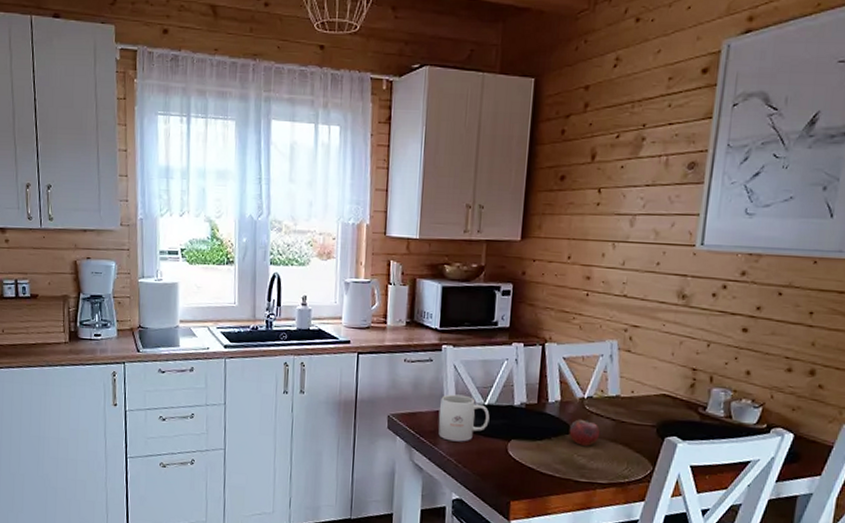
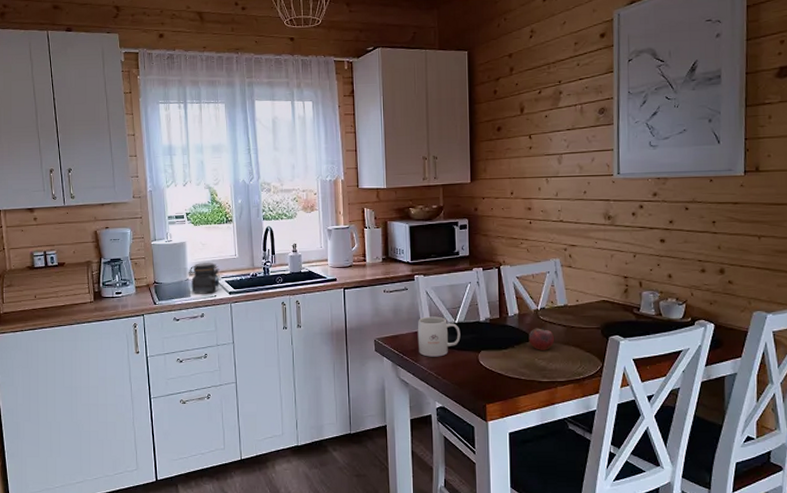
jar: none [178,308,216,345] -> present [188,263,221,293]

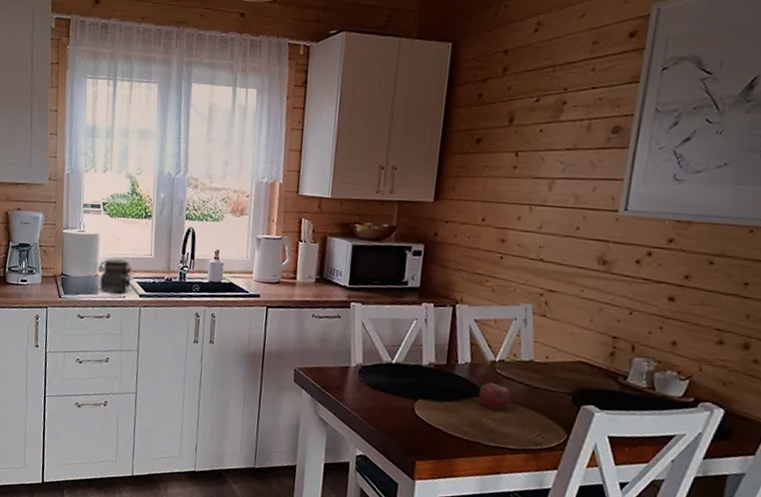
mug: present [417,316,461,357] -> none [344,351,397,399]

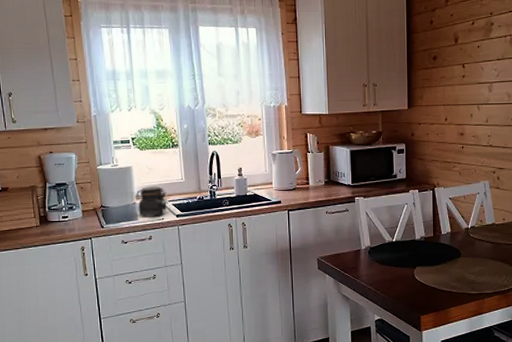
fruit: present [478,382,512,411] -> none [460,244,483,266]

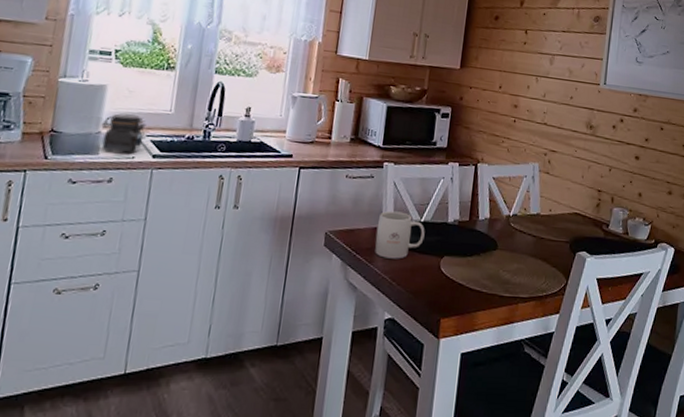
mug: none [357,235,398,274] -> present [375,210,425,259]

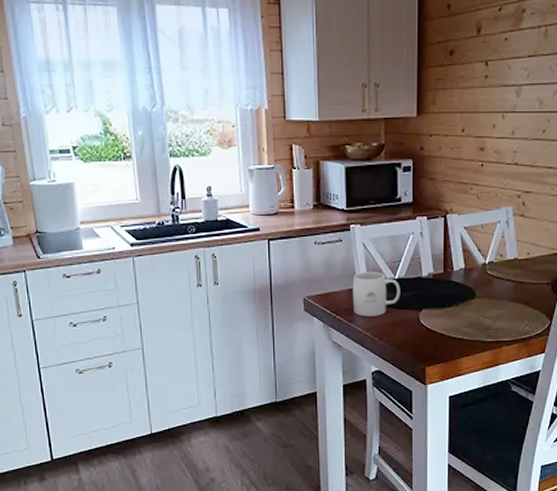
jar: present [101,113,146,153] -> none [78,208,120,245]

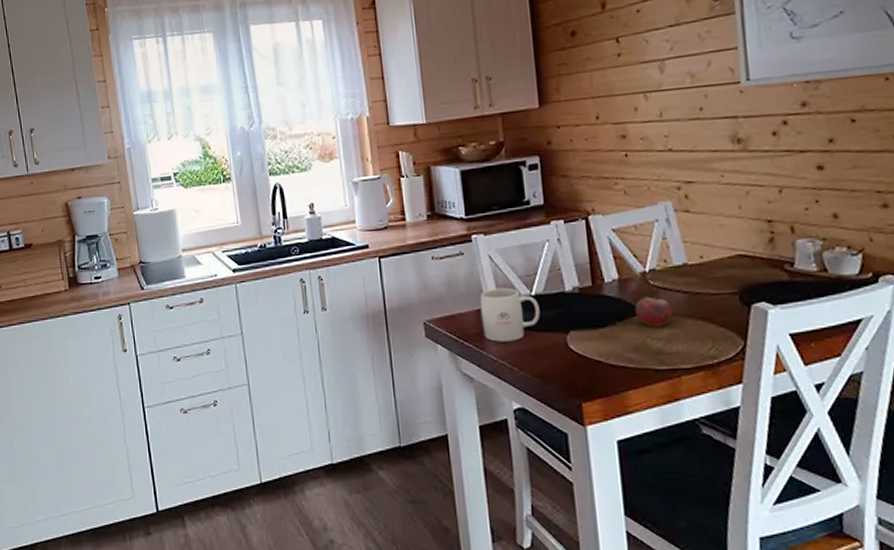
fruit: none [474,282,502,309] -> present [635,295,673,329]

